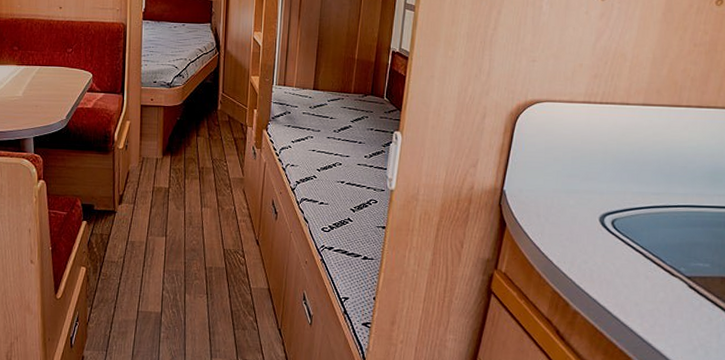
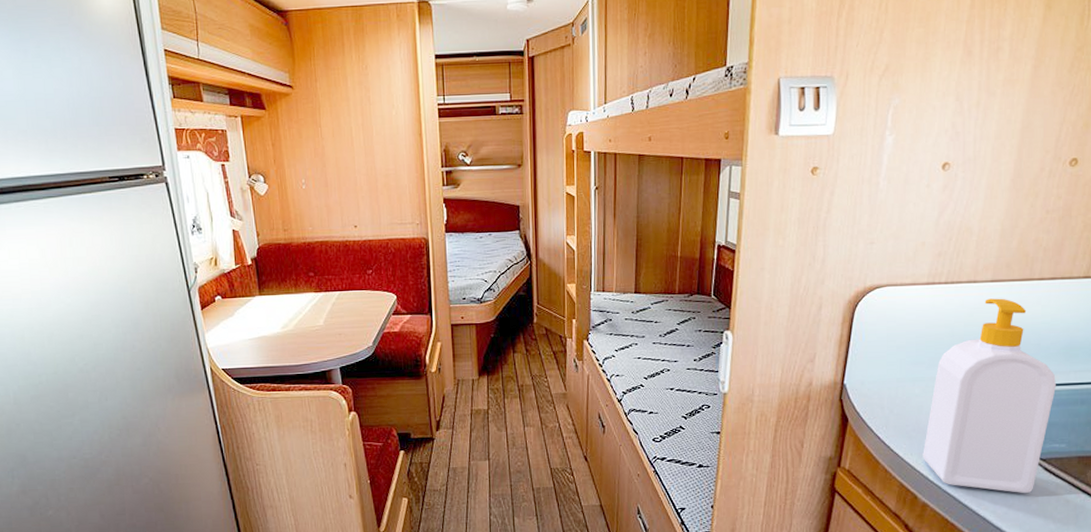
soap bottle: none [575,120,701,308] -> present [923,298,1056,493]

